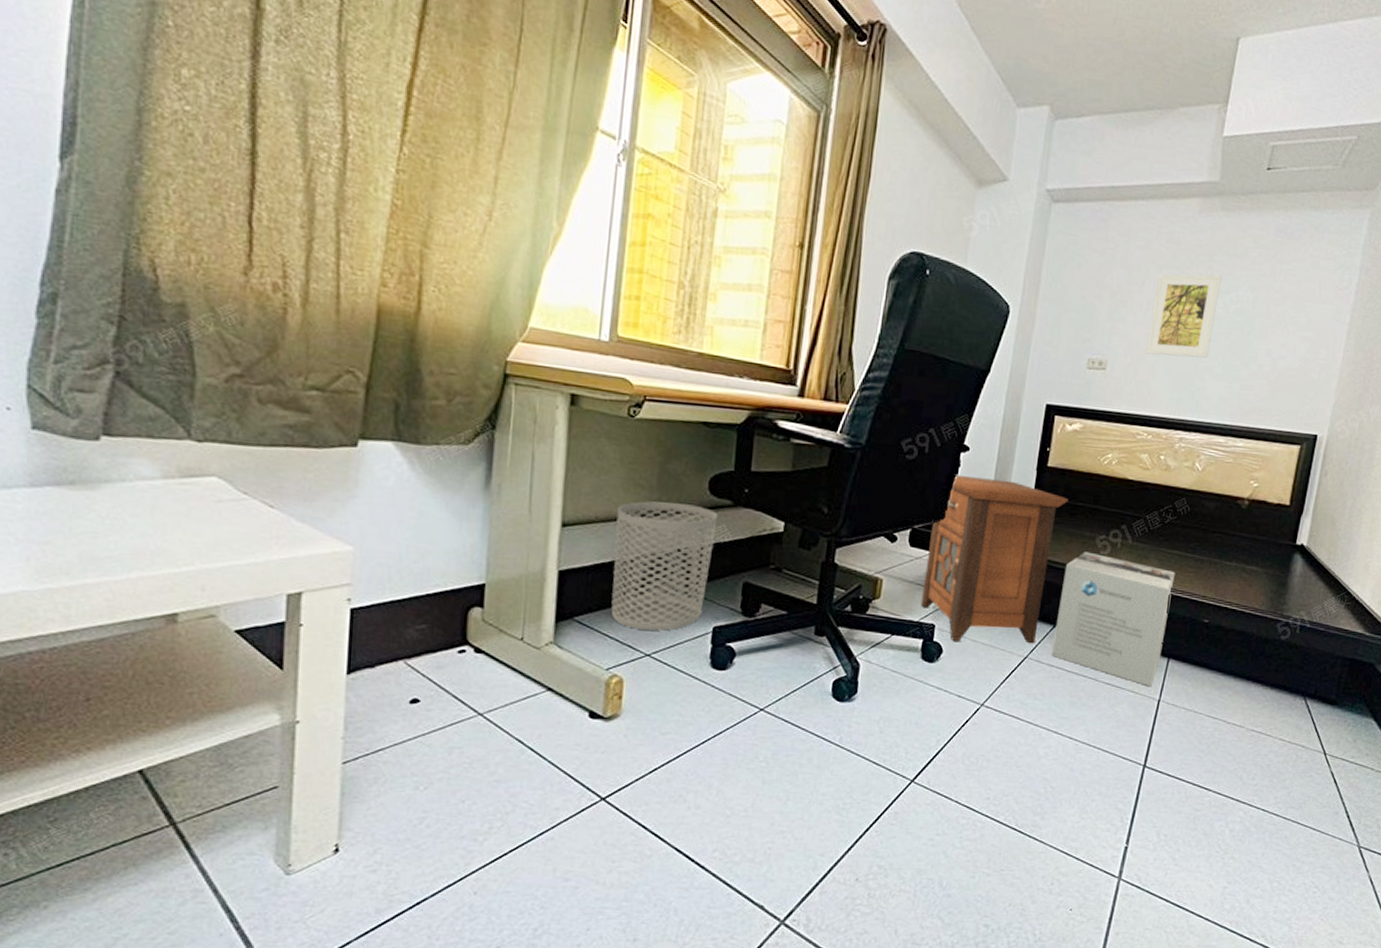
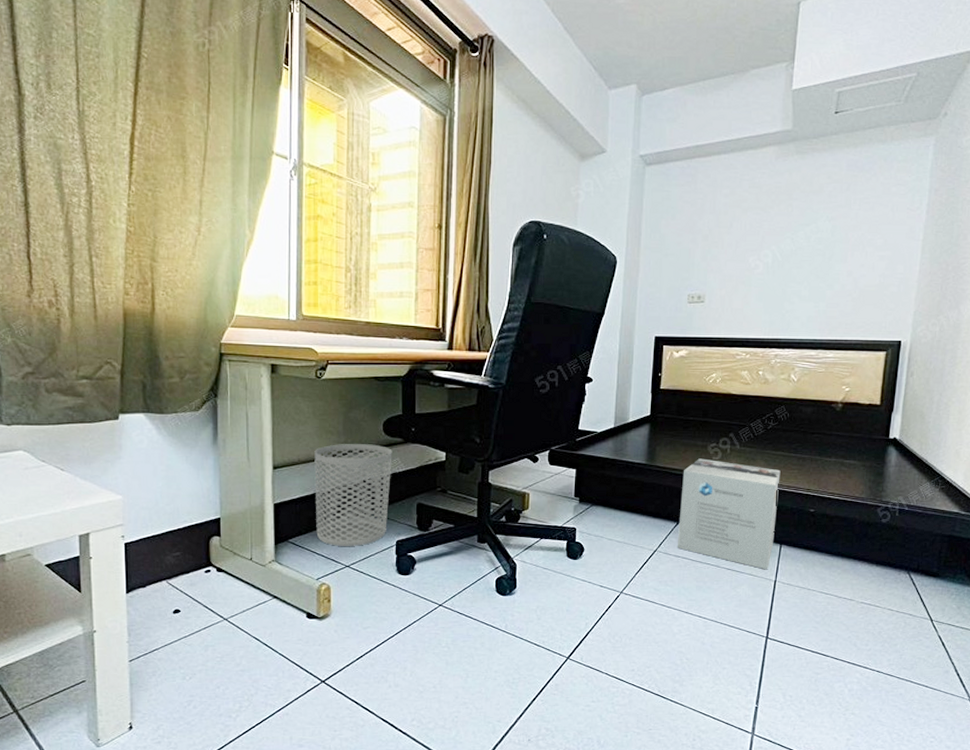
nightstand: present [920,476,1069,644] -> none [562,403,681,540]
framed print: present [1146,273,1222,358] -> none [739,211,802,285]

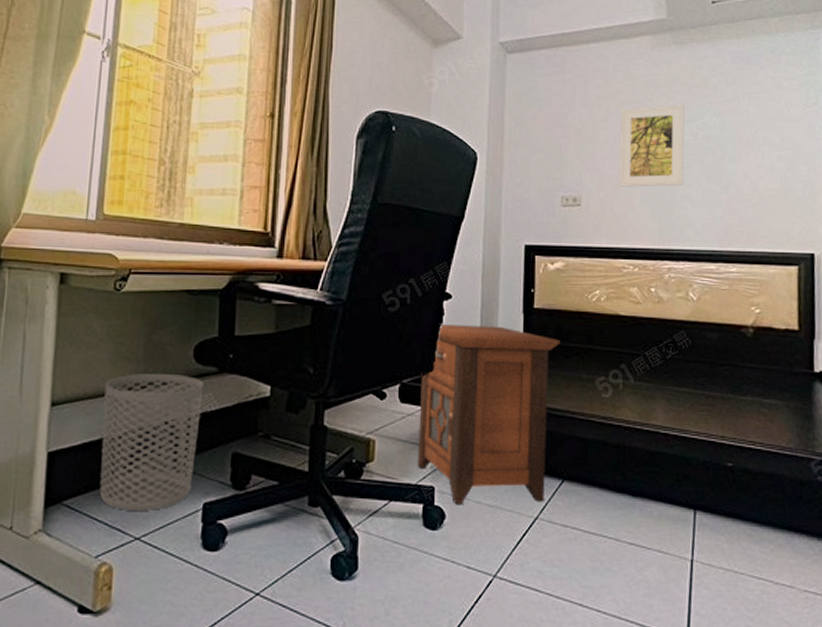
nightstand: none [562,403,681,540] -> present [417,325,561,504]
cardboard box: present [677,458,781,570] -> none [563,396,687,545]
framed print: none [739,211,802,285] -> present [619,105,685,187]

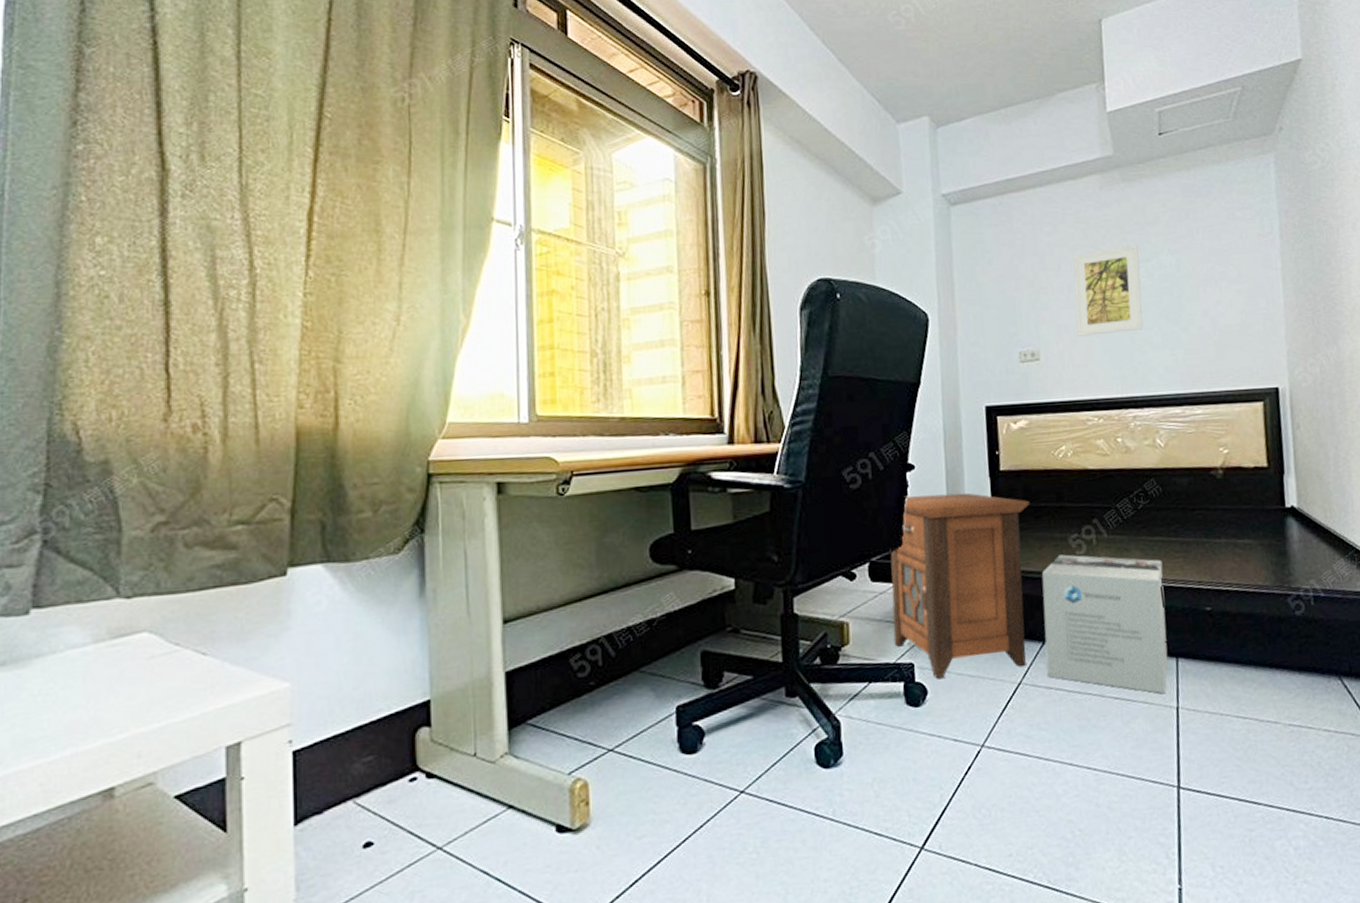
waste bin: present [99,374,204,511] -> none [559,576,664,723]
cardboard box: none [563,396,687,545] -> present [1041,554,1168,694]

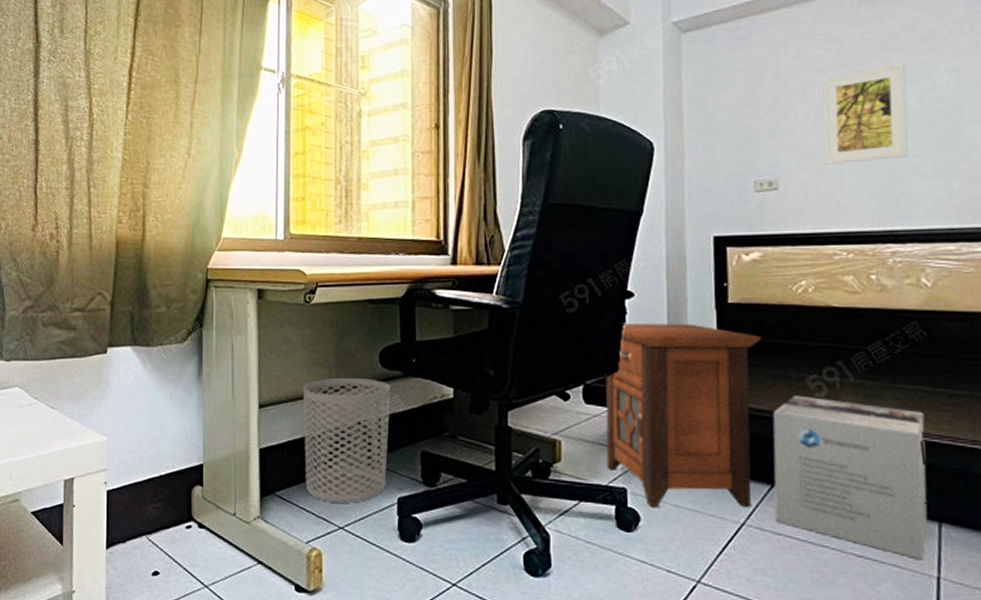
waste bin: none [559,576,664,723] -> present [303,378,391,503]

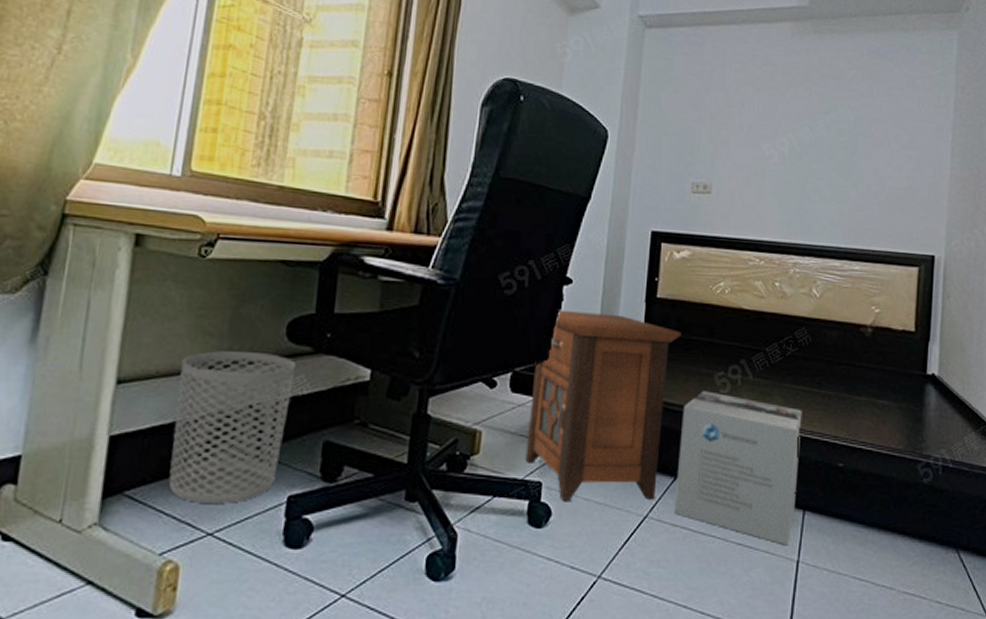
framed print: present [822,64,909,165] -> none [751,95,821,179]

